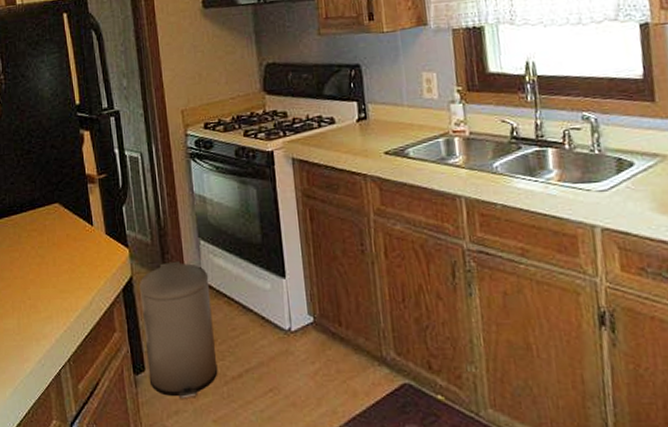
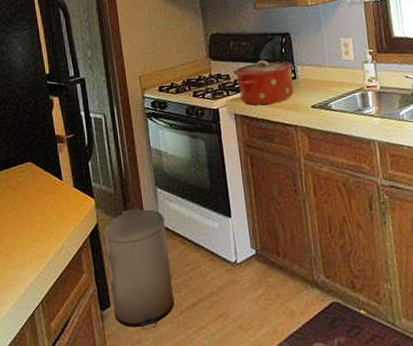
casserole: none [291,96,365,150] -> present [233,60,295,106]

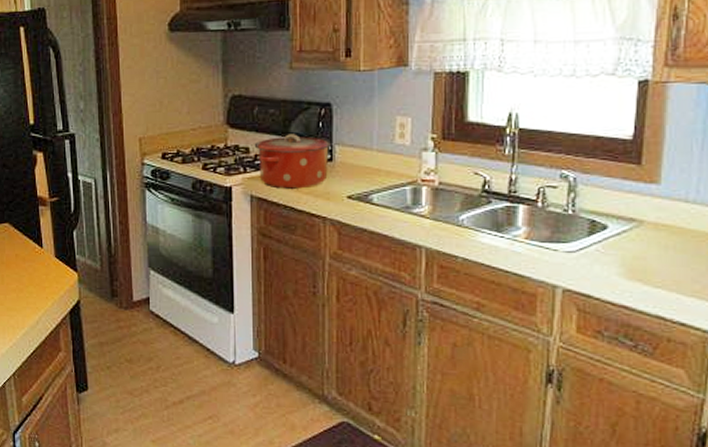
pedal bin: present [104,208,175,330] -> none [87,289,160,420]

